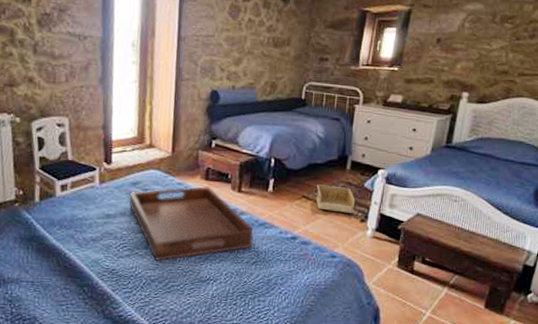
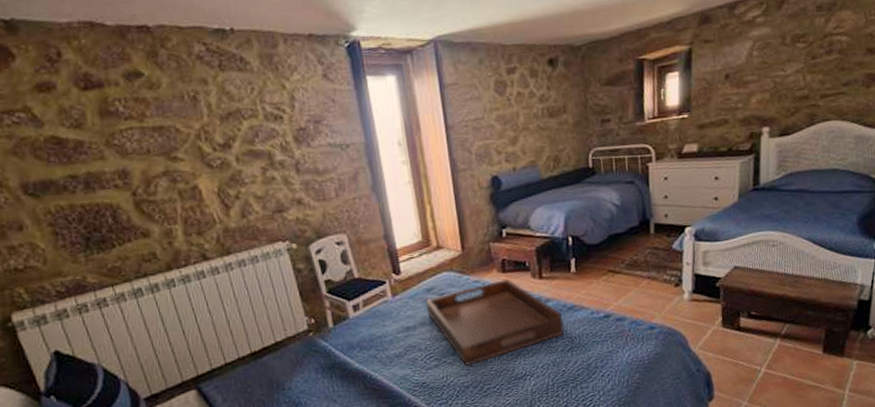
storage bin: present [315,184,356,213] -> none [622,252,666,281]

